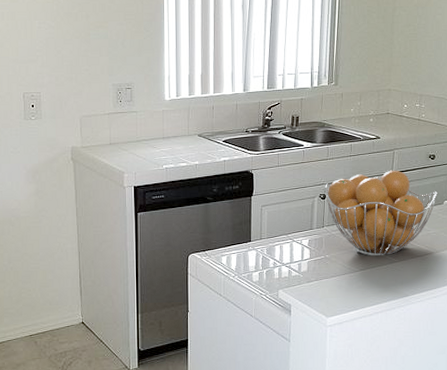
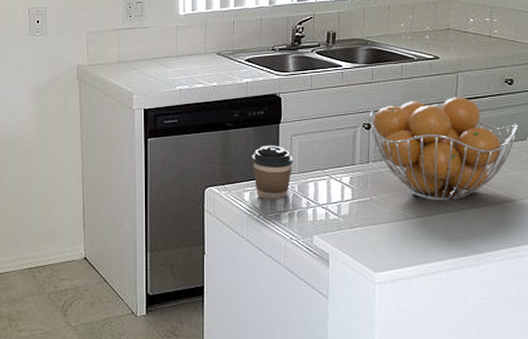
coffee cup: none [228,216,263,263] -> present [251,146,293,200]

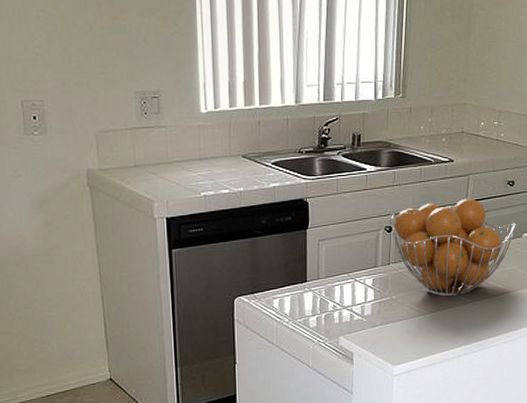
coffee cup: present [251,146,293,200] -> none [280,252,320,306]

